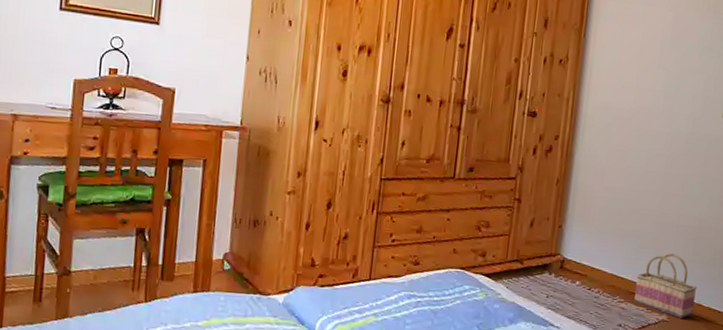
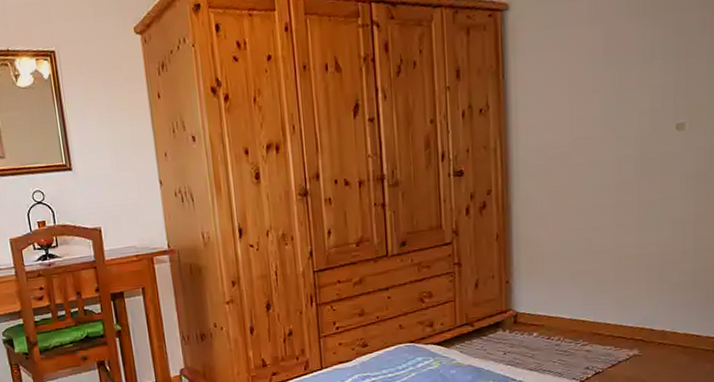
basket: present [634,253,698,318] -> none [598,286,669,350]

